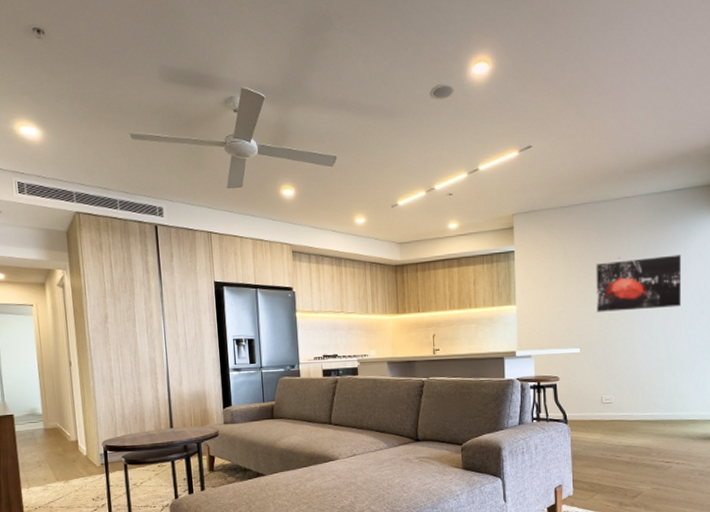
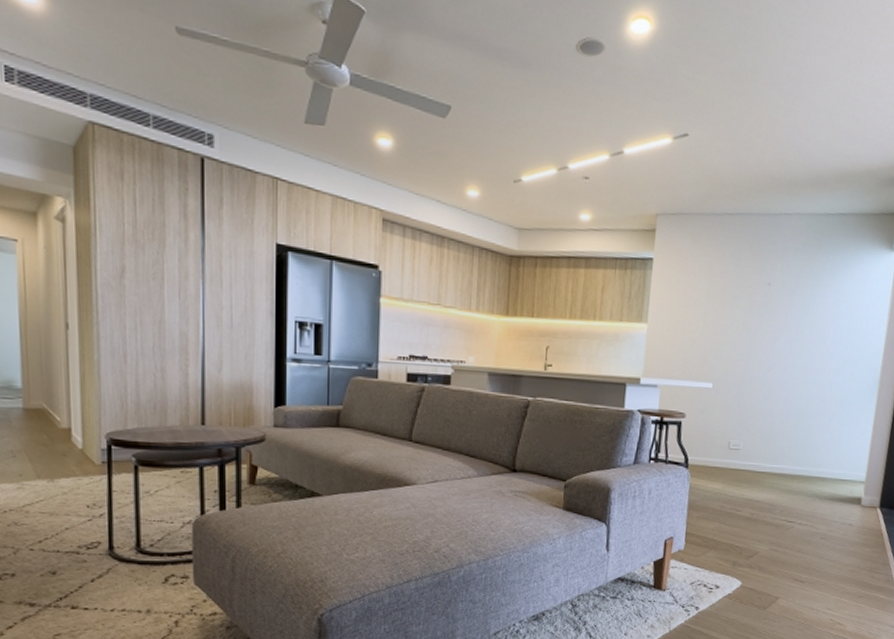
wall art: present [596,255,682,312] -> none [736,287,836,349]

